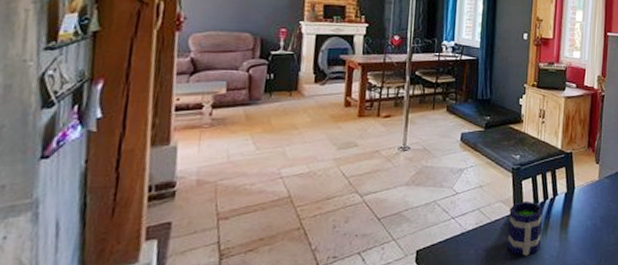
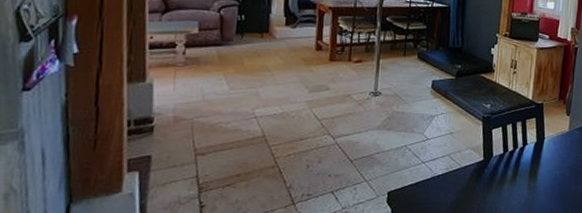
mug: present [507,201,544,256] -> none [476,149,513,201]

